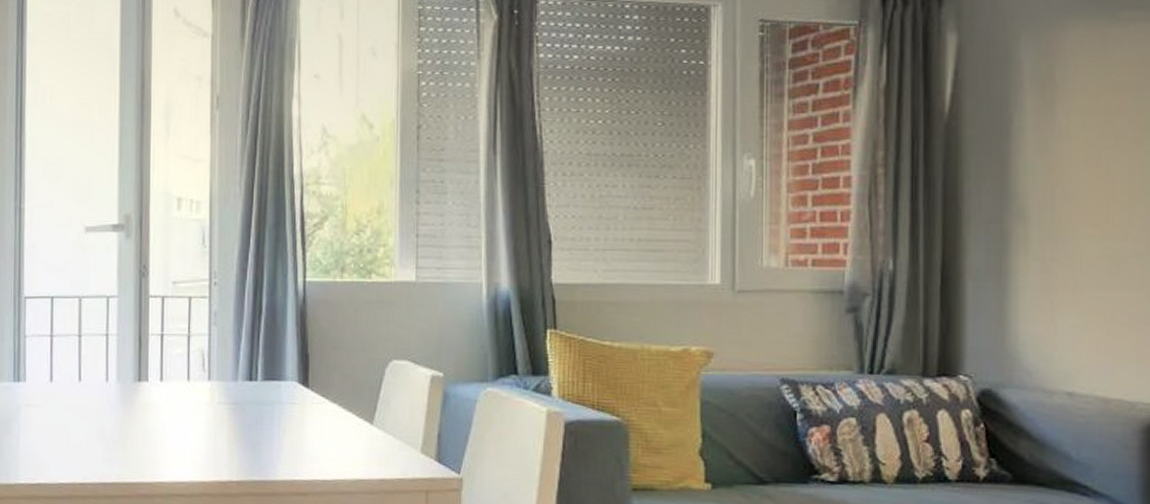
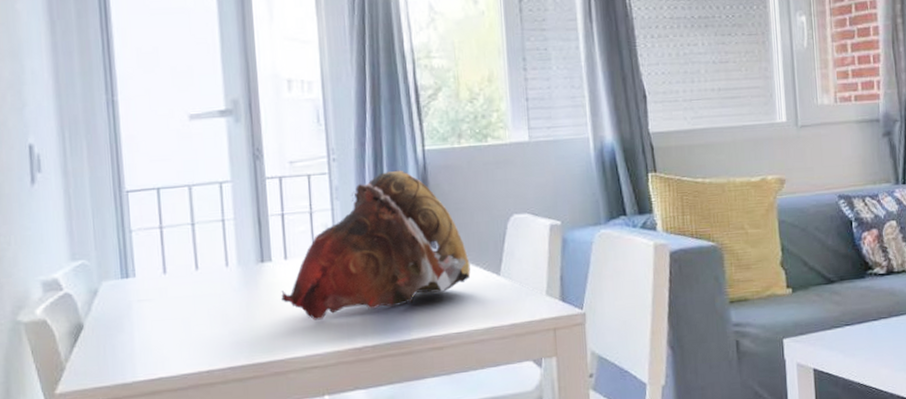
decorative bowl: none [154,300,343,447] -> present [281,170,471,320]

